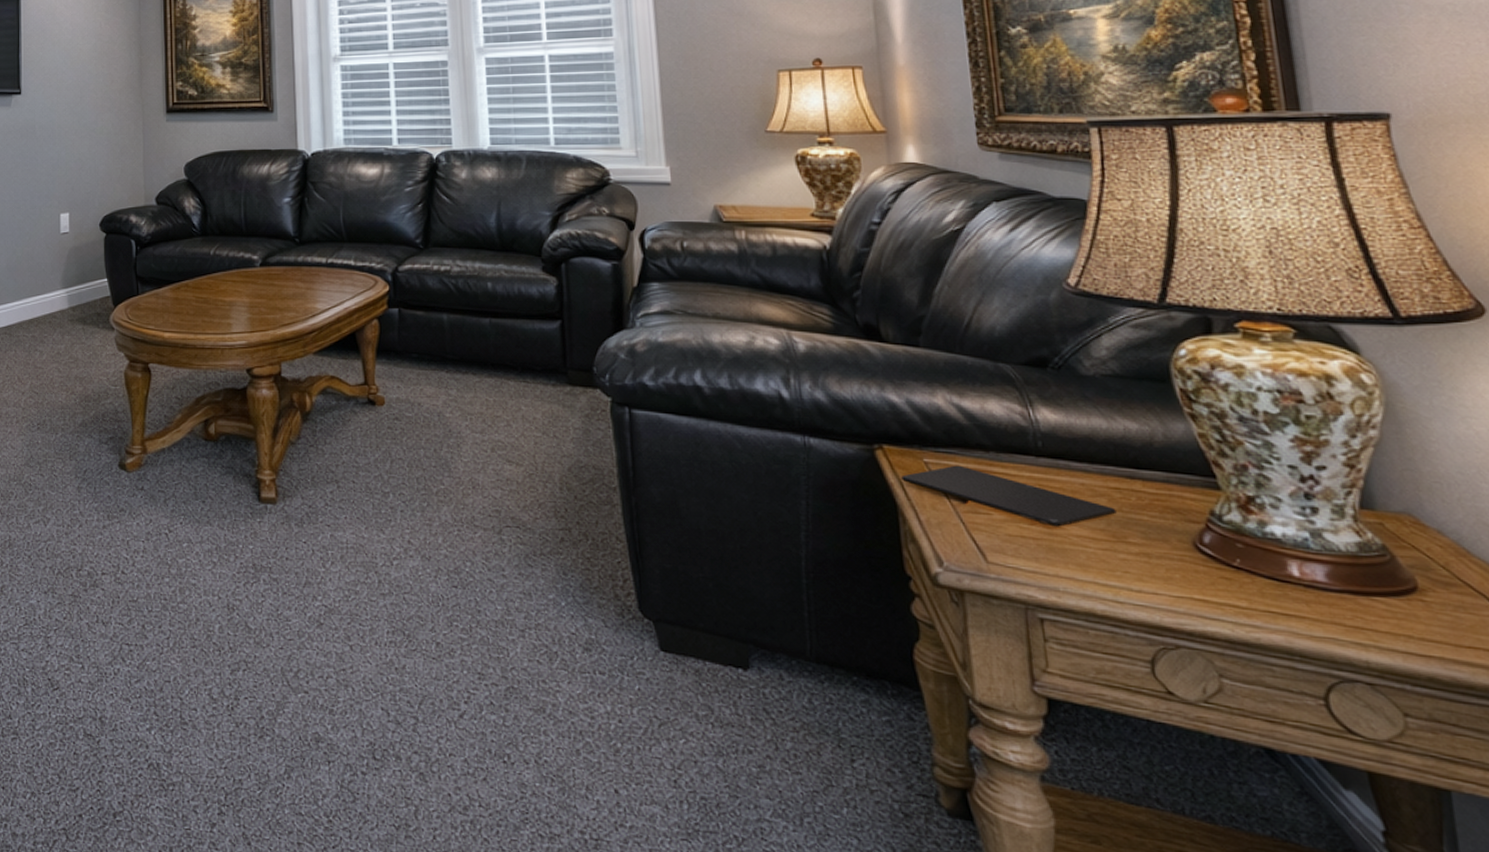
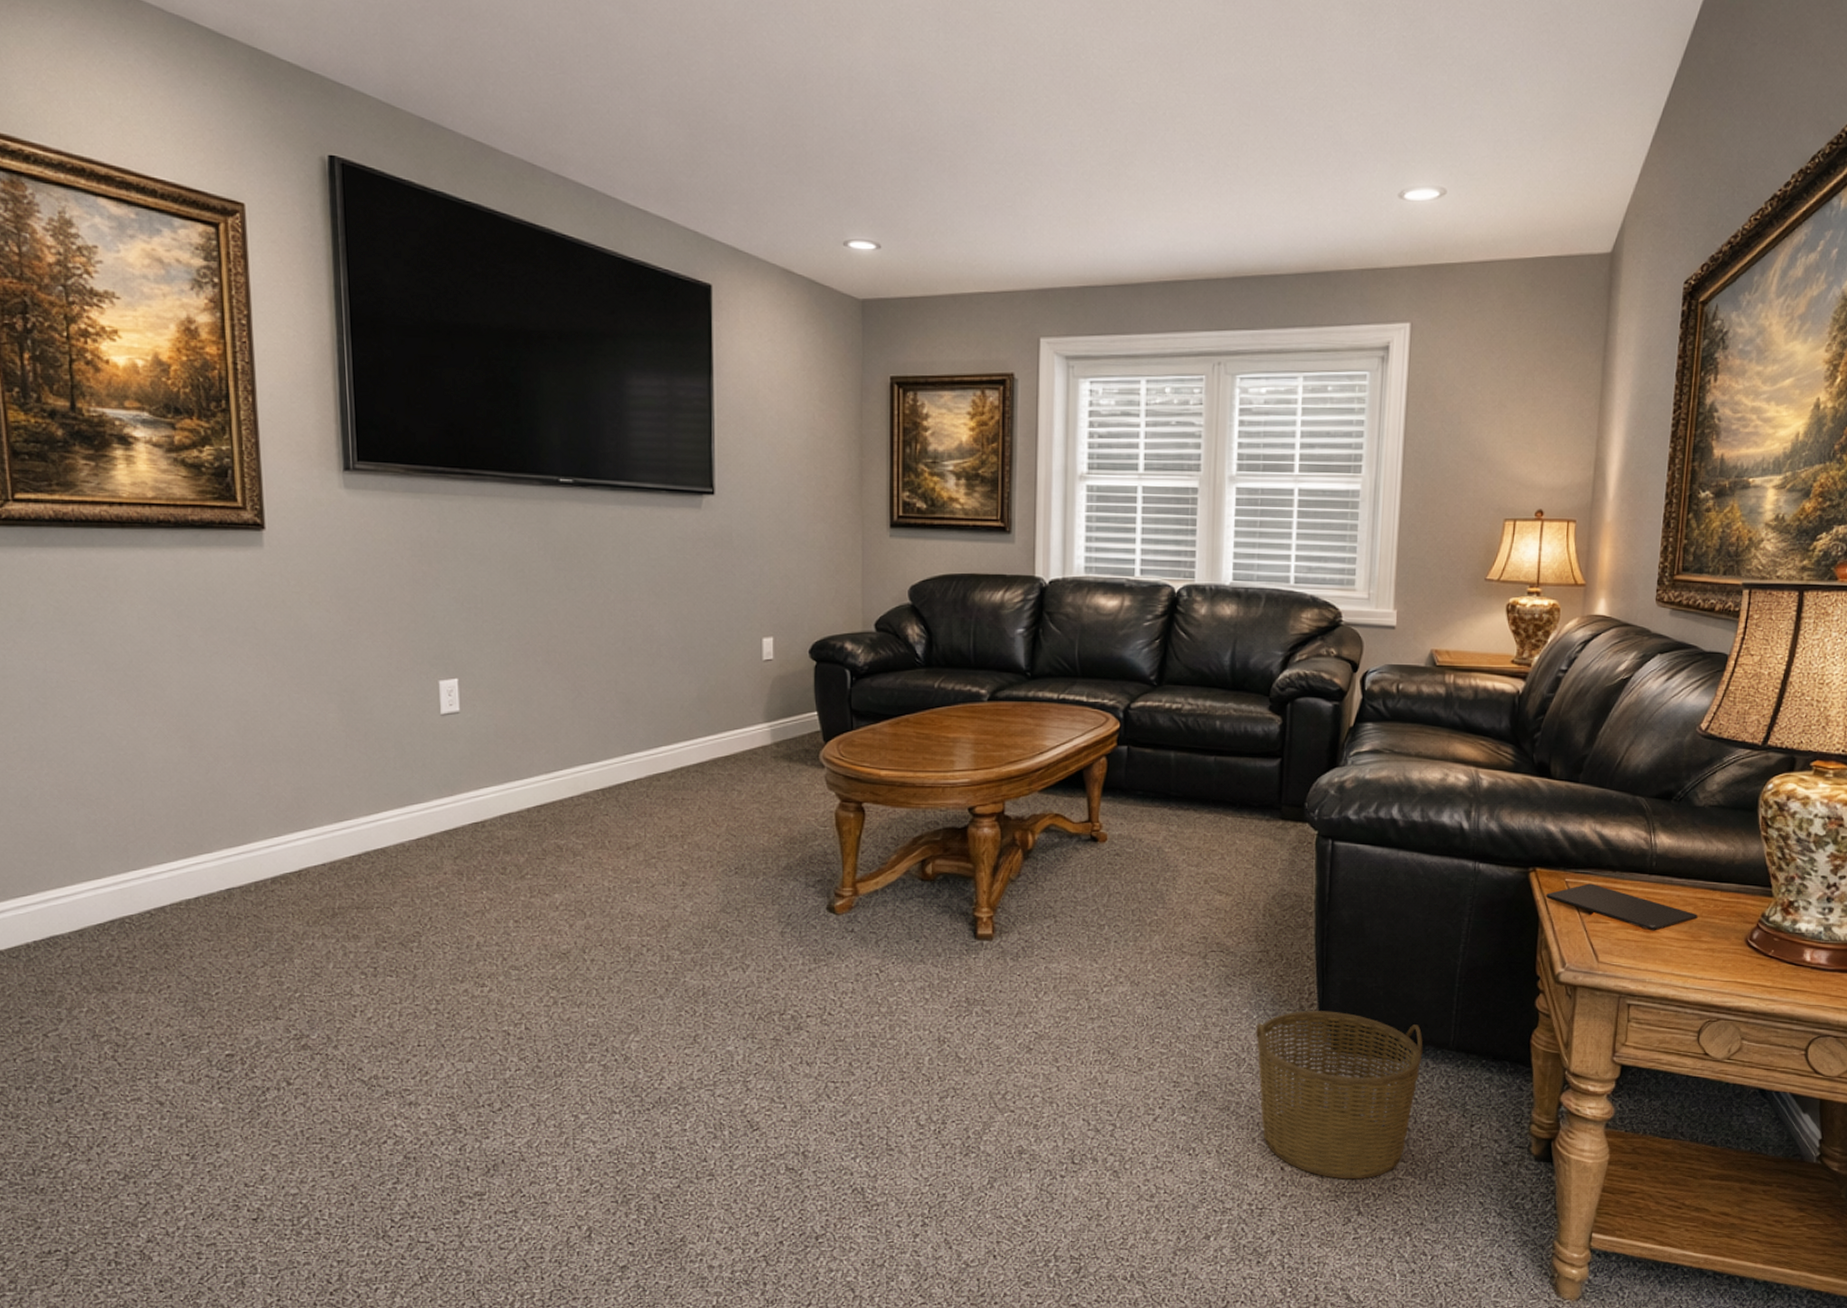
basket: none [565,600,774,816] -> present [1255,1011,1423,1180]

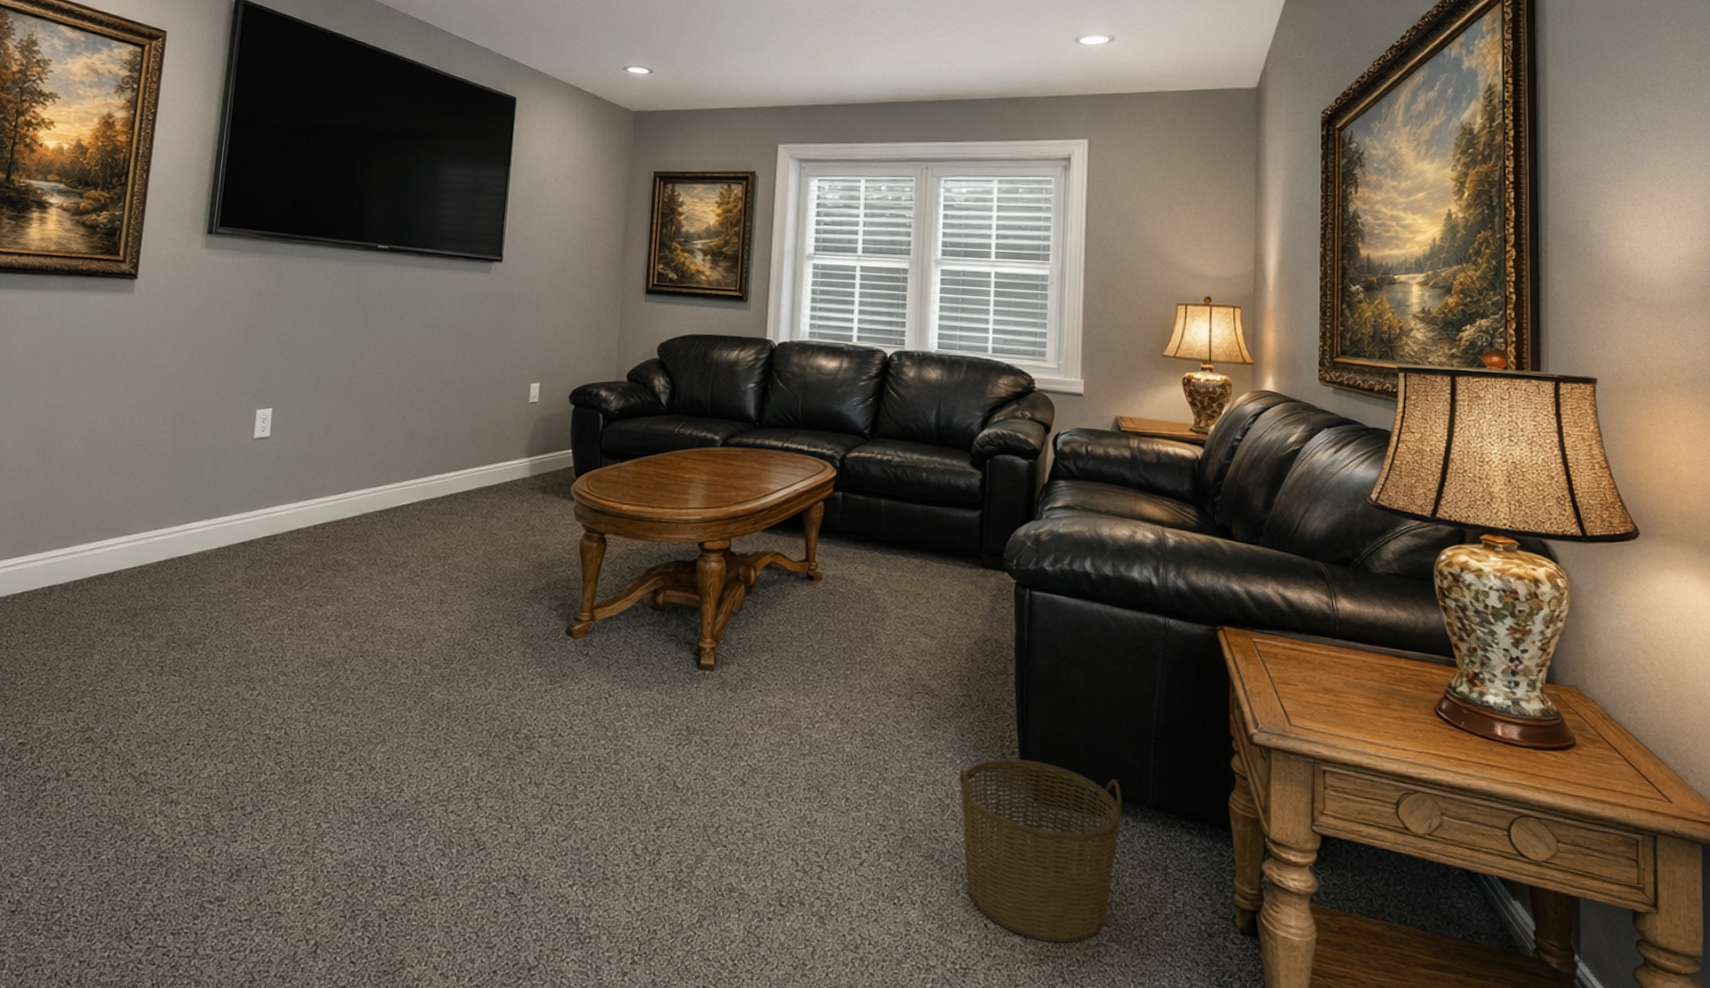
tablet: present [1546,883,1698,931] -> none [1235,644,1385,696]

